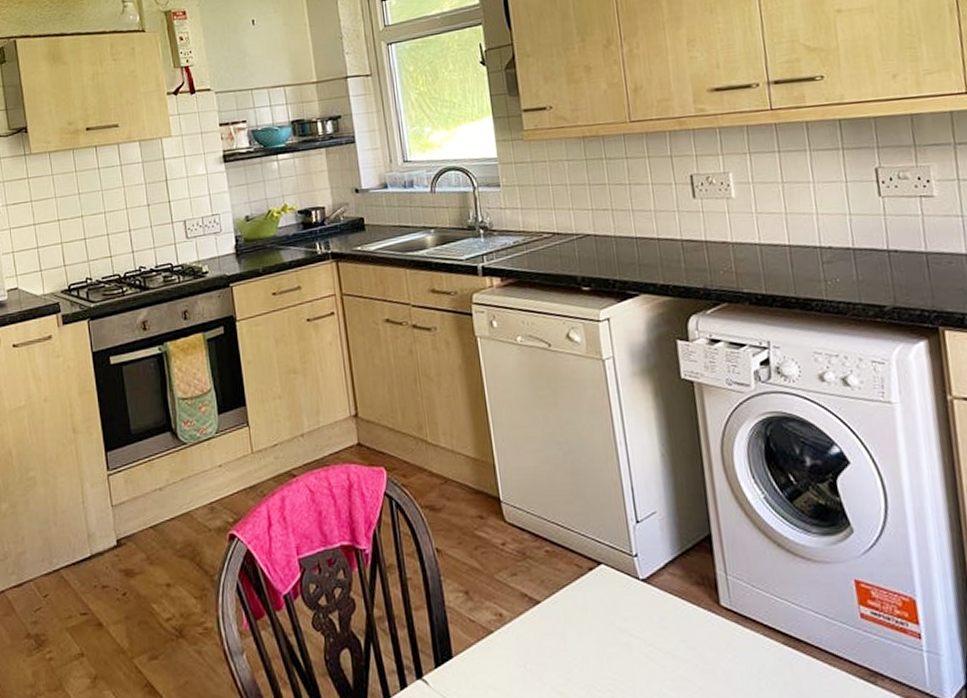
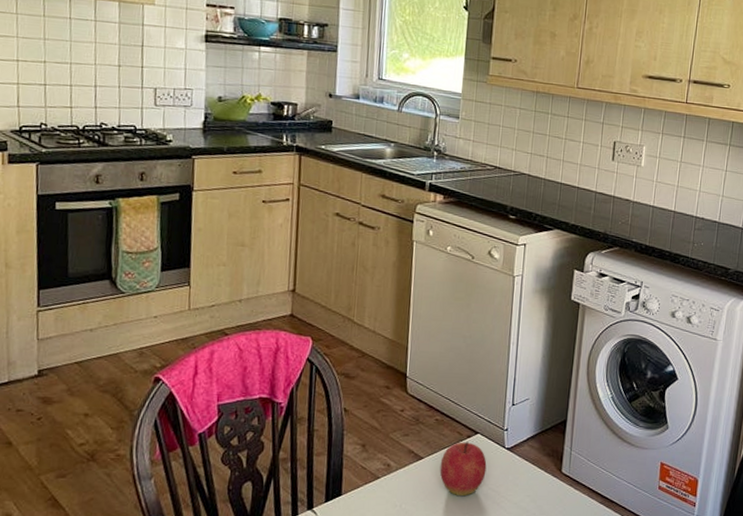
apple: none [562,576,622,649] -> present [439,442,487,497]

